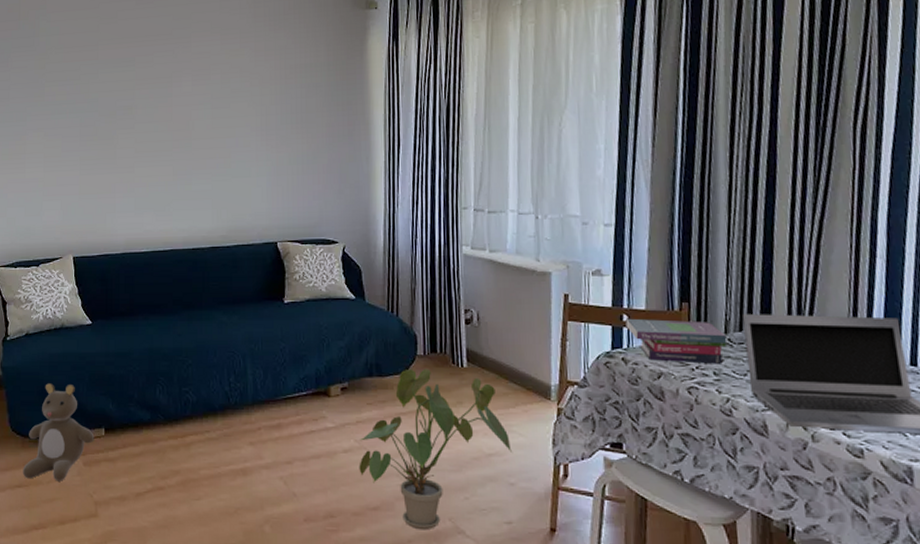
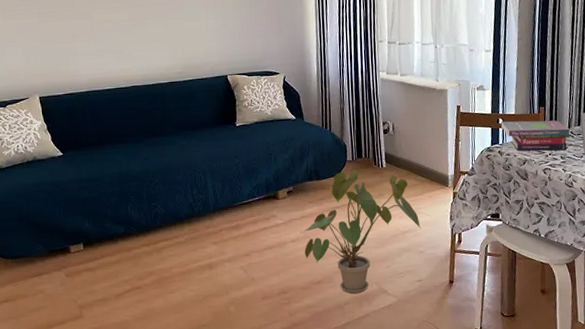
teddy bear: present [22,383,95,481] -> none [7,209,74,294]

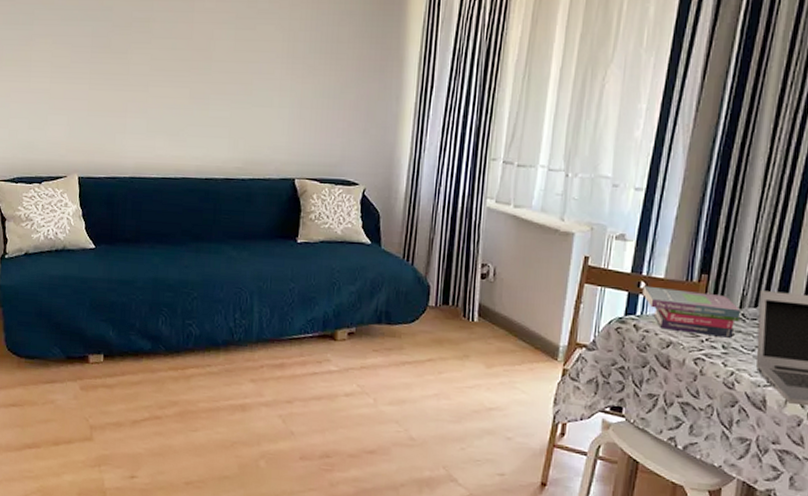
house plant: present [304,170,421,294] -> none [358,319,513,476]

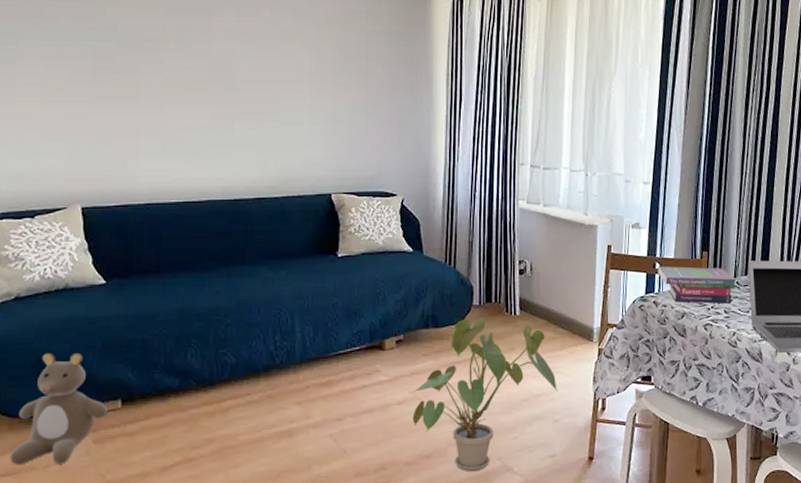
teddy bear: none [17,305,93,404] -> present [9,353,108,466]
house plant: none [358,319,513,476] -> present [412,318,557,472]

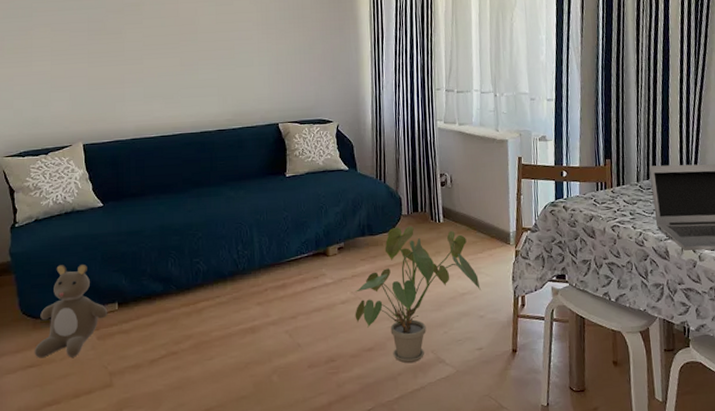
books: present [658,266,736,304] -> none [565,173,639,207]

